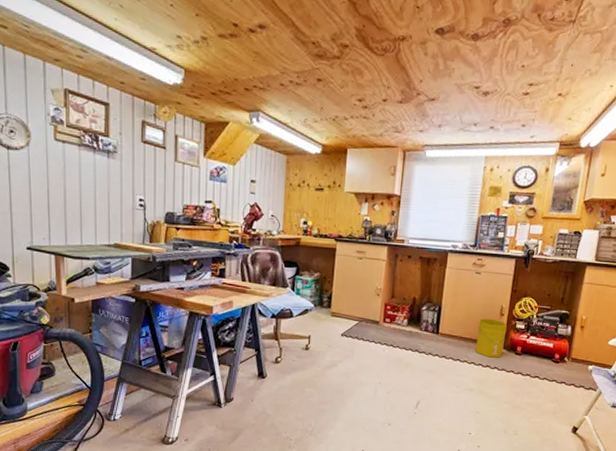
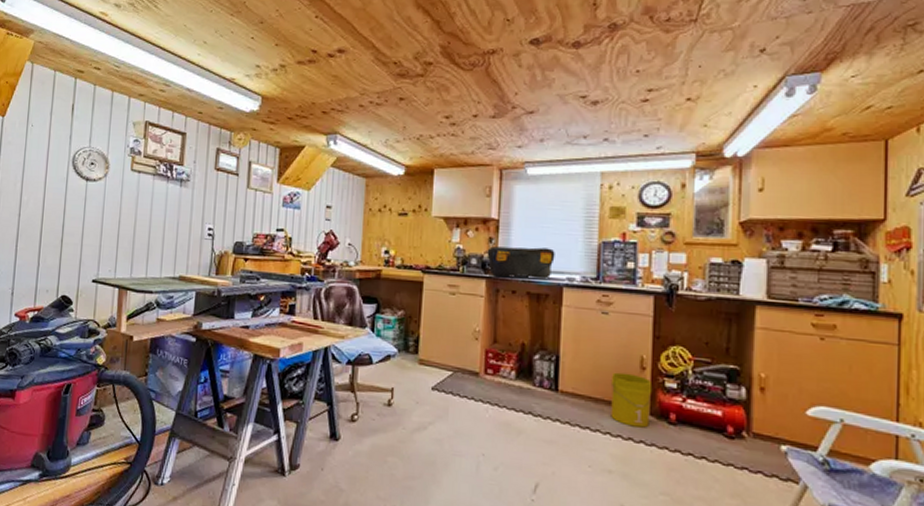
toolbox: none [389,218,444,246] -> present [487,246,555,279]

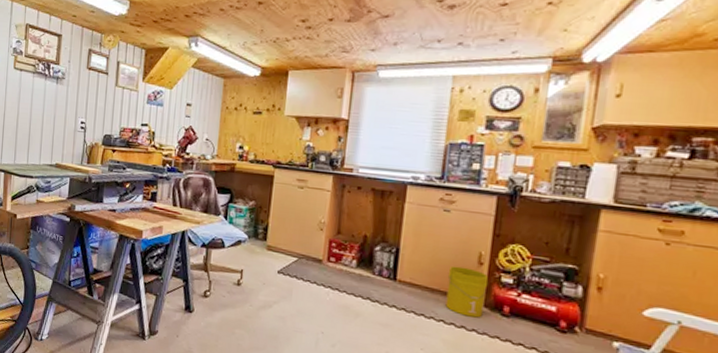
toolbox: present [487,246,555,279] -> none [335,145,402,177]

